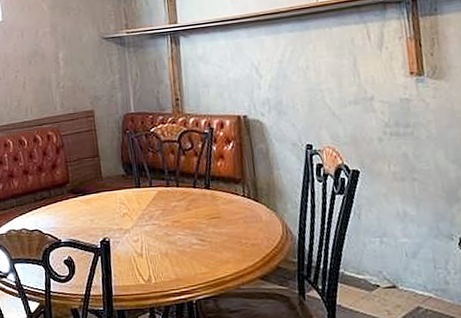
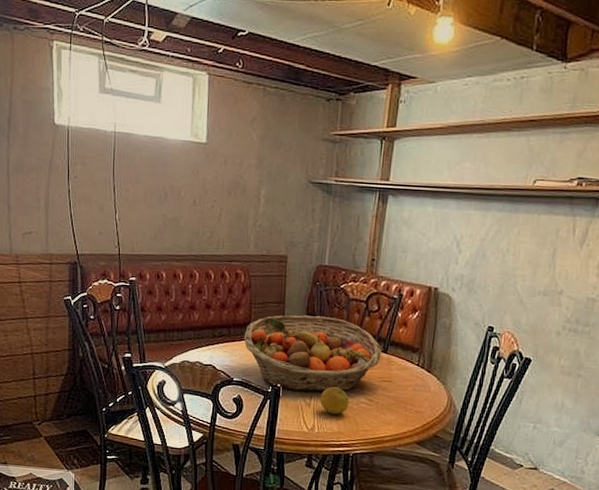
fruit basket: none [65,162,205,243] -> present [244,315,382,392]
fruit: none [151,231,182,261] -> present [320,386,349,415]

